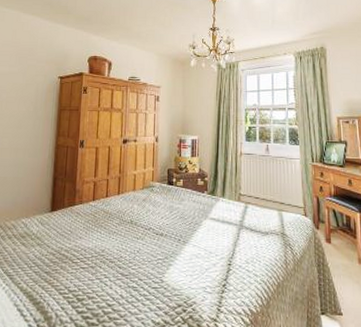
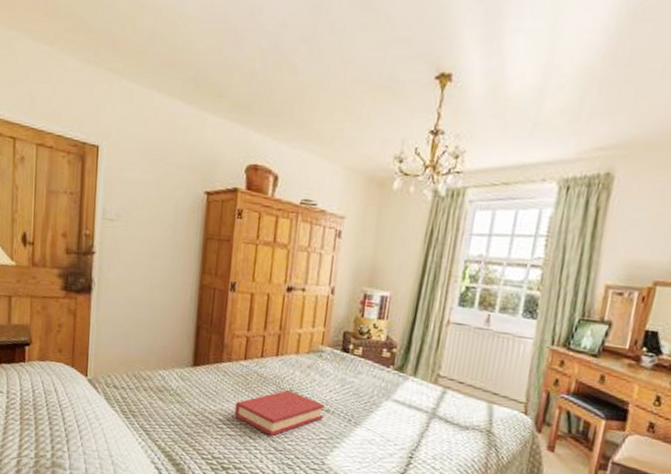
hardback book: none [86,222,159,264] -> present [234,390,325,437]

